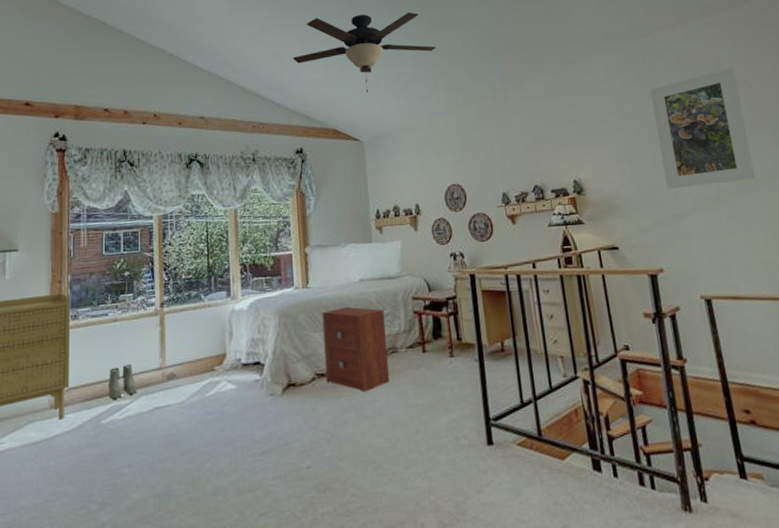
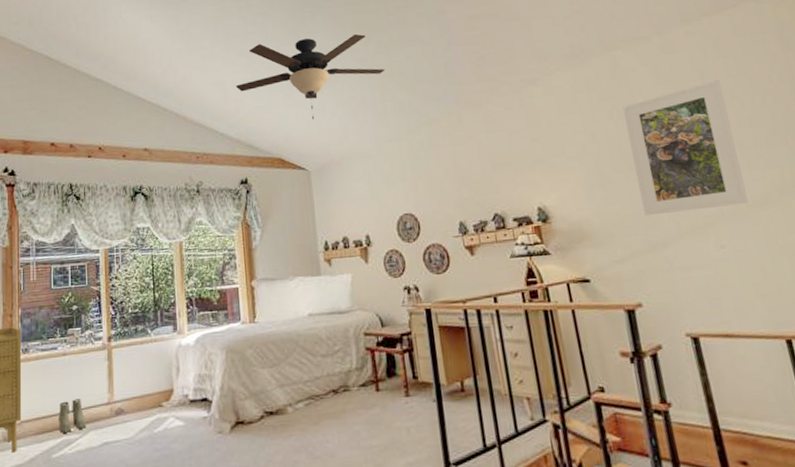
nightstand: present [322,306,389,392] -> none [270,342,341,432]

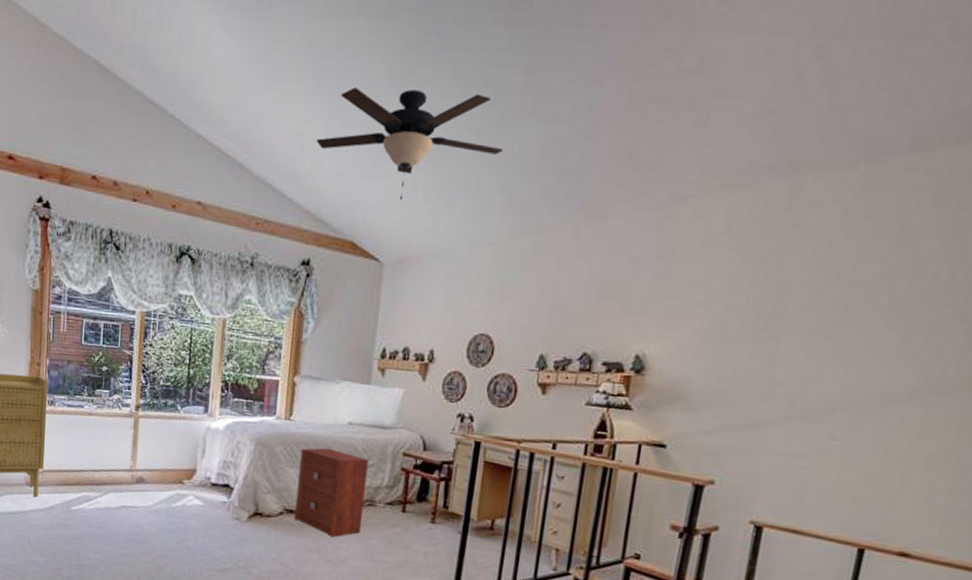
boots: present [58,399,87,433] -> none [79,459,108,490]
nightstand: none [270,342,341,432] -> present [294,448,368,538]
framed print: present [623,79,748,216] -> none [757,236,922,397]

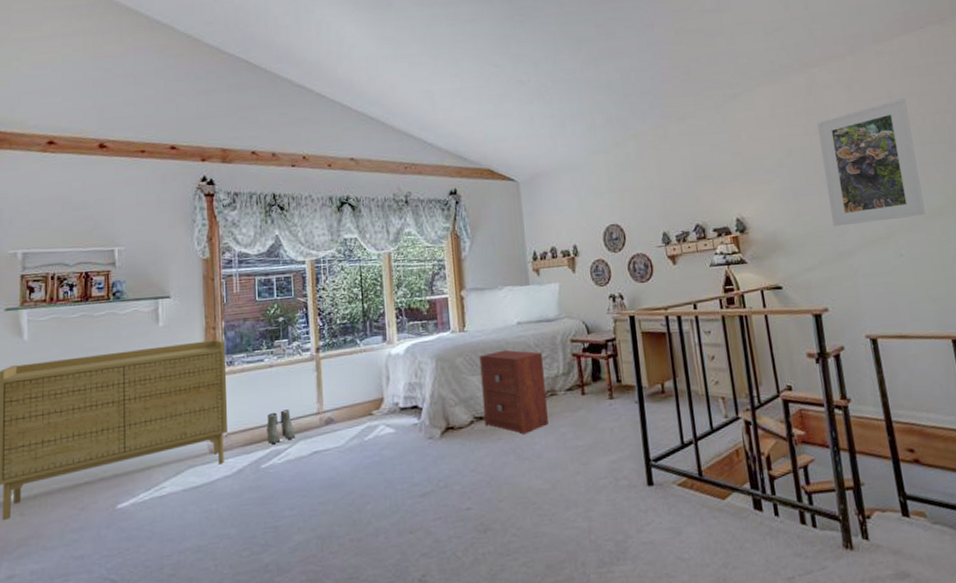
boots: none [79,459,108,490] -> present [266,409,296,444]
ceiling fan: present [316,87,504,201] -> none [444,45,594,131]
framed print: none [757,236,922,397] -> present [817,98,926,227]

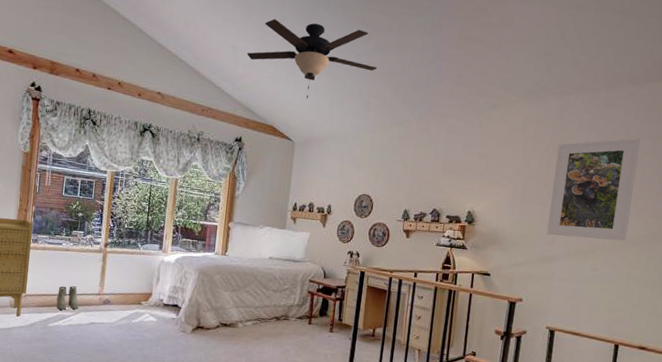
ceiling fan: none [444,45,594,131] -> present [246,19,378,99]
nightstand: present [479,349,548,435] -> none [228,276,284,345]

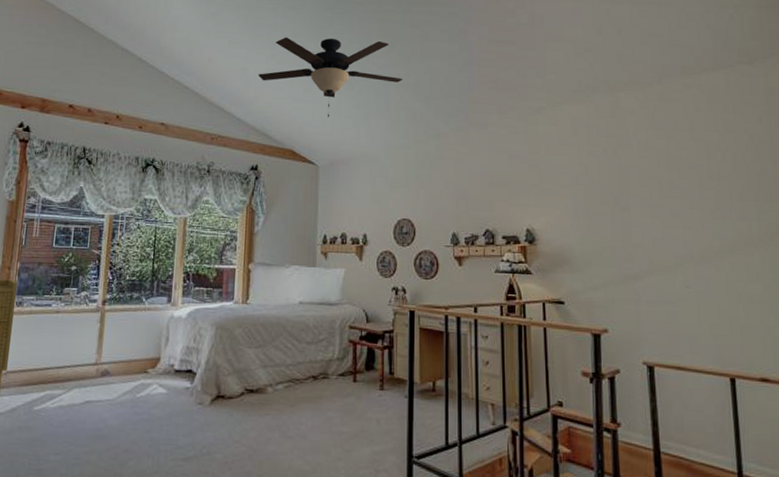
boots: present [56,286,80,310] -> none [43,356,72,387]
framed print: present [547,138,640,242] -> none [617,132,716,251]

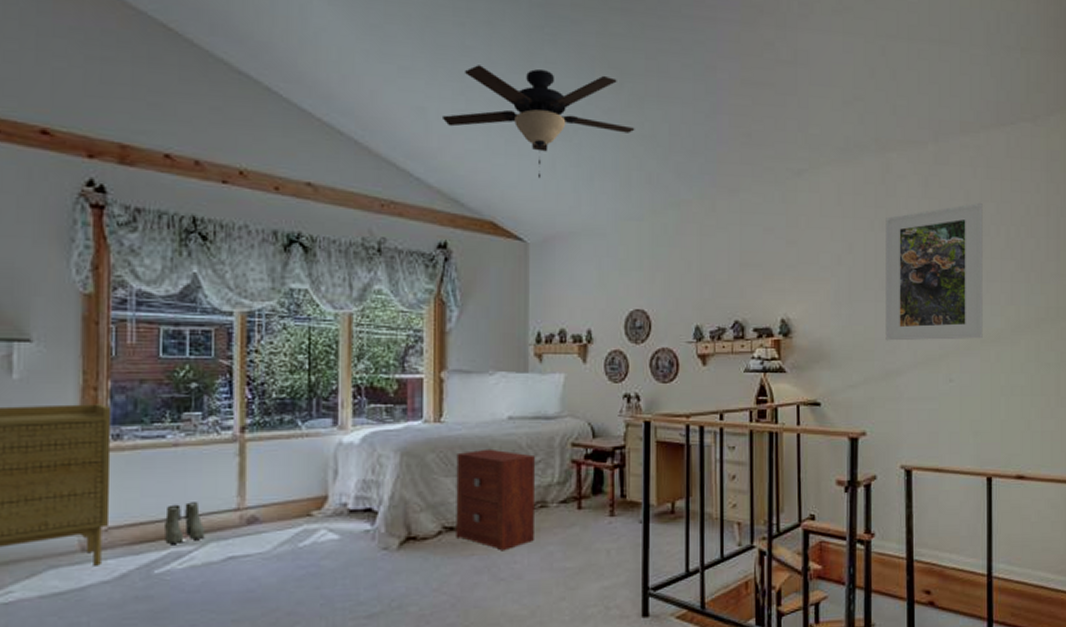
boots: none [43,356,72,387] -> present [163,502,206,544]
nightstand: none [255,327,319,413] -> present [456,448,535,551]
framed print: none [617,132,716,251] -> present [885,202,983,341]

